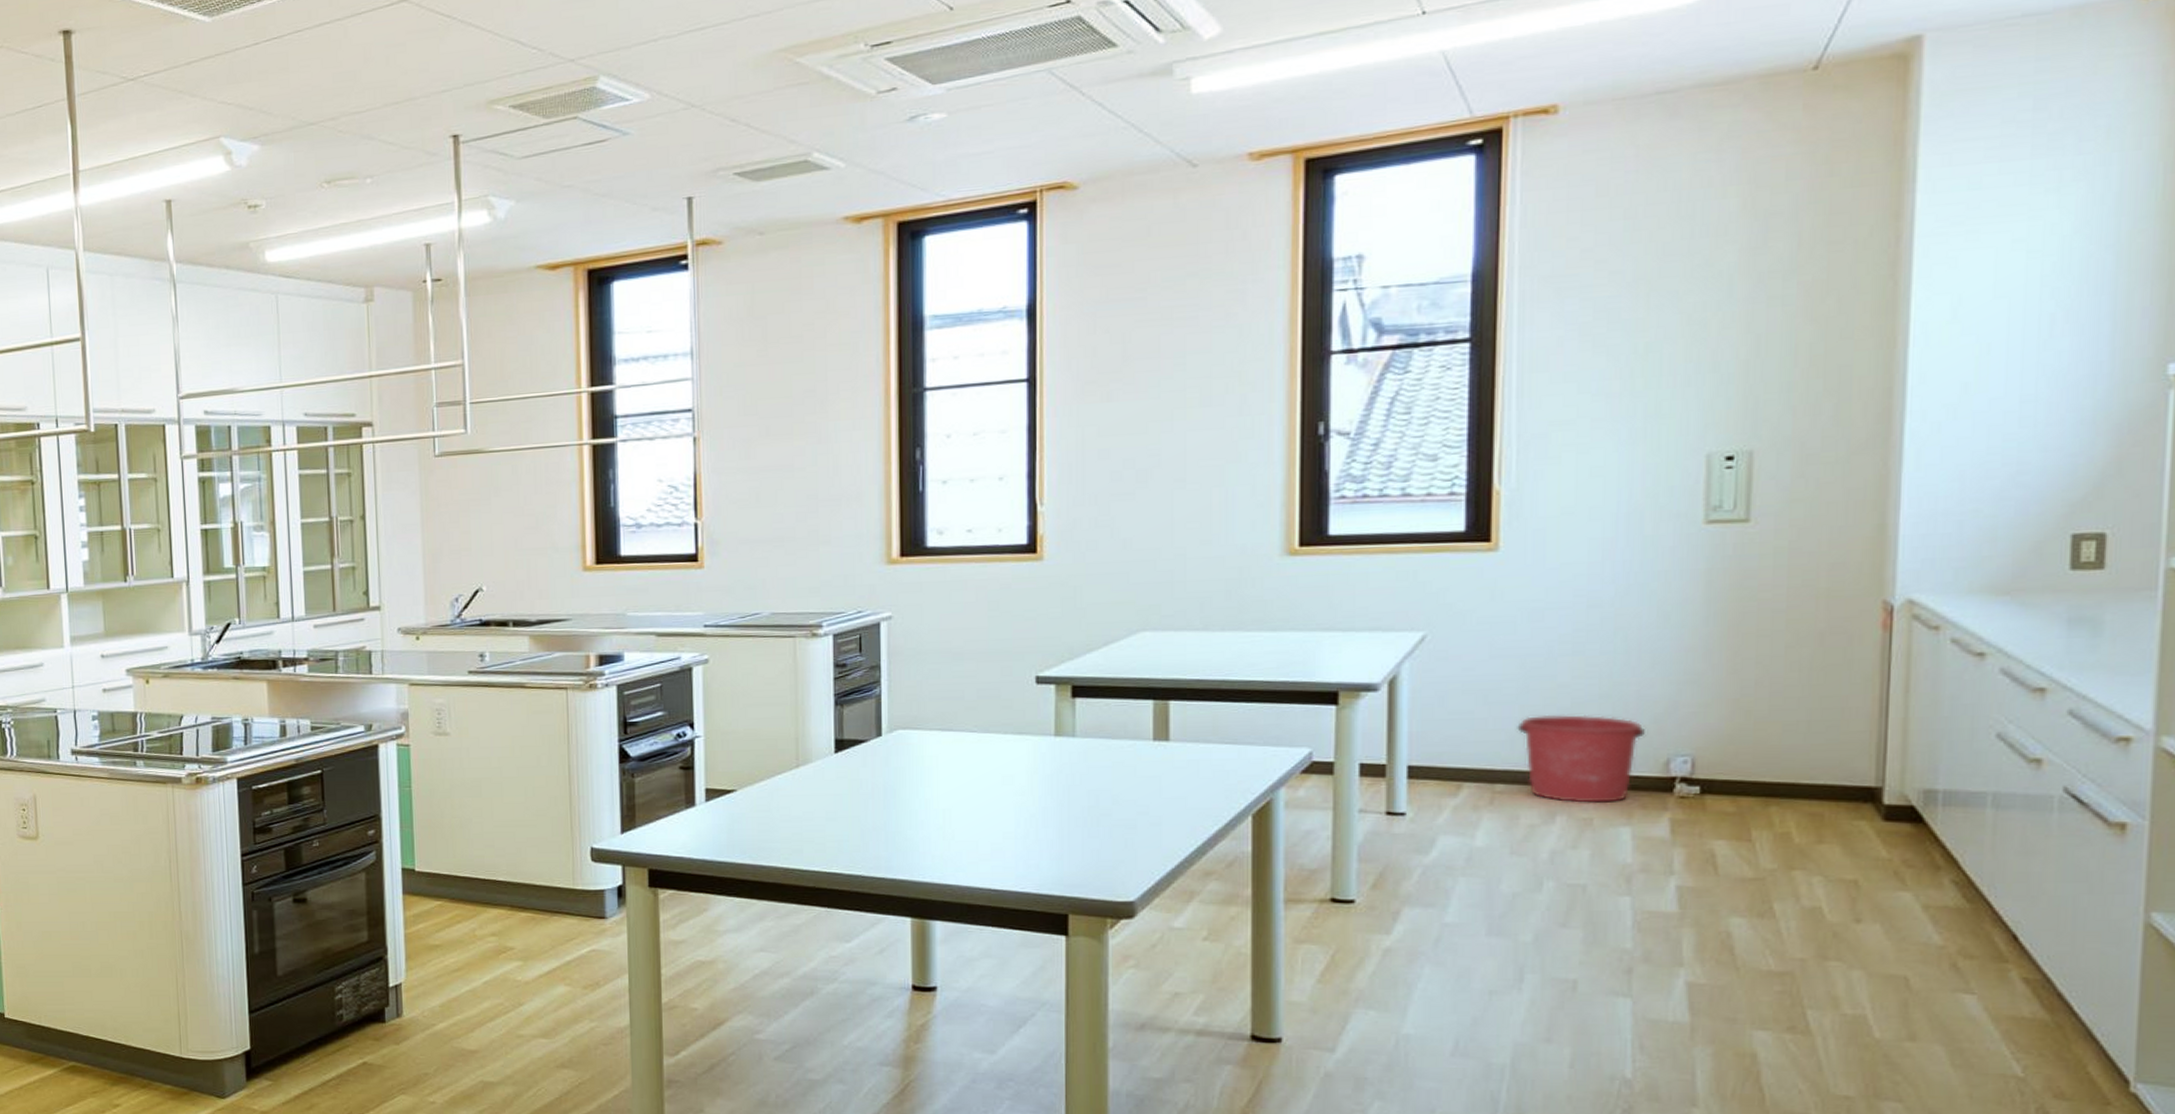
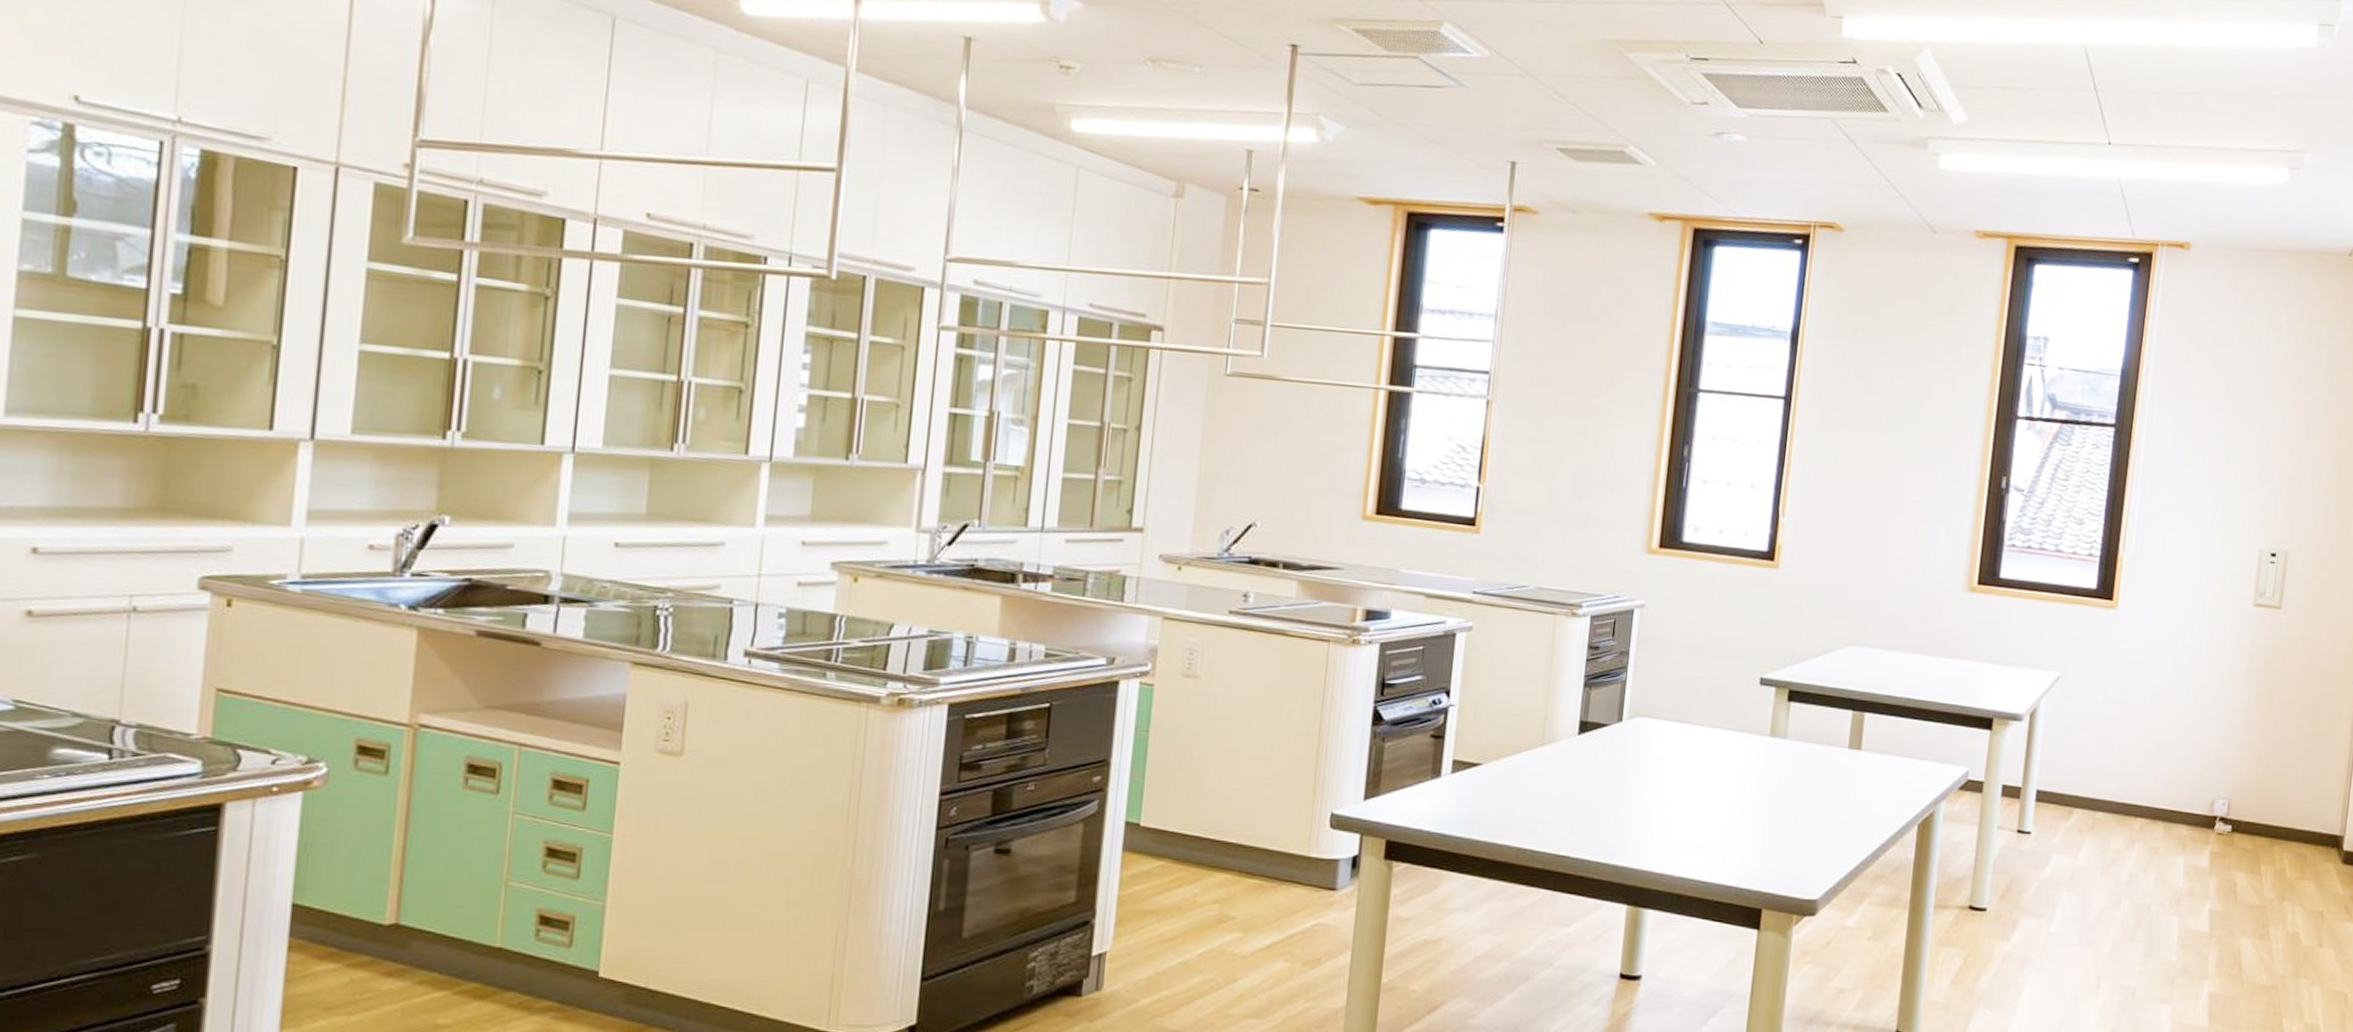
bucket: present [1517,714,1645,803] -> none [2116,754,2200,835]

